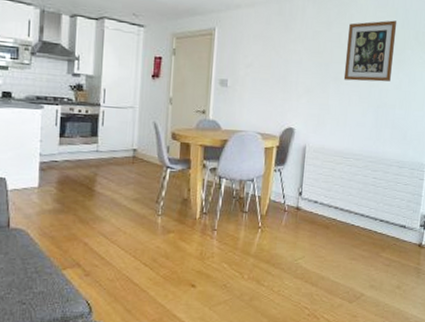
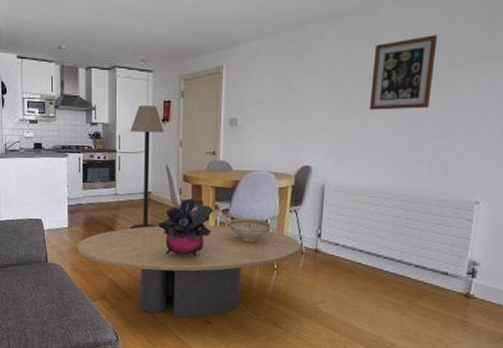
coffee table: none [48,184,284,283] -> present [78,225,301,318]
floor lamp: none [111,59,154,189] -> present [130,106,164,230]
potted plant: none [142,156,201,217] -> present [157,198,214,257]
decorative bowl: none [216,177,256,201] -> present [229,218,271,242]

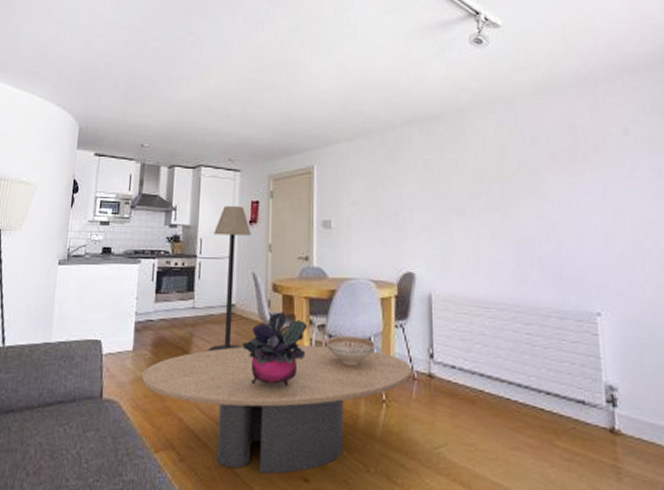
wall art: present [368,35,438,110] -> none [466,139,528,212]

